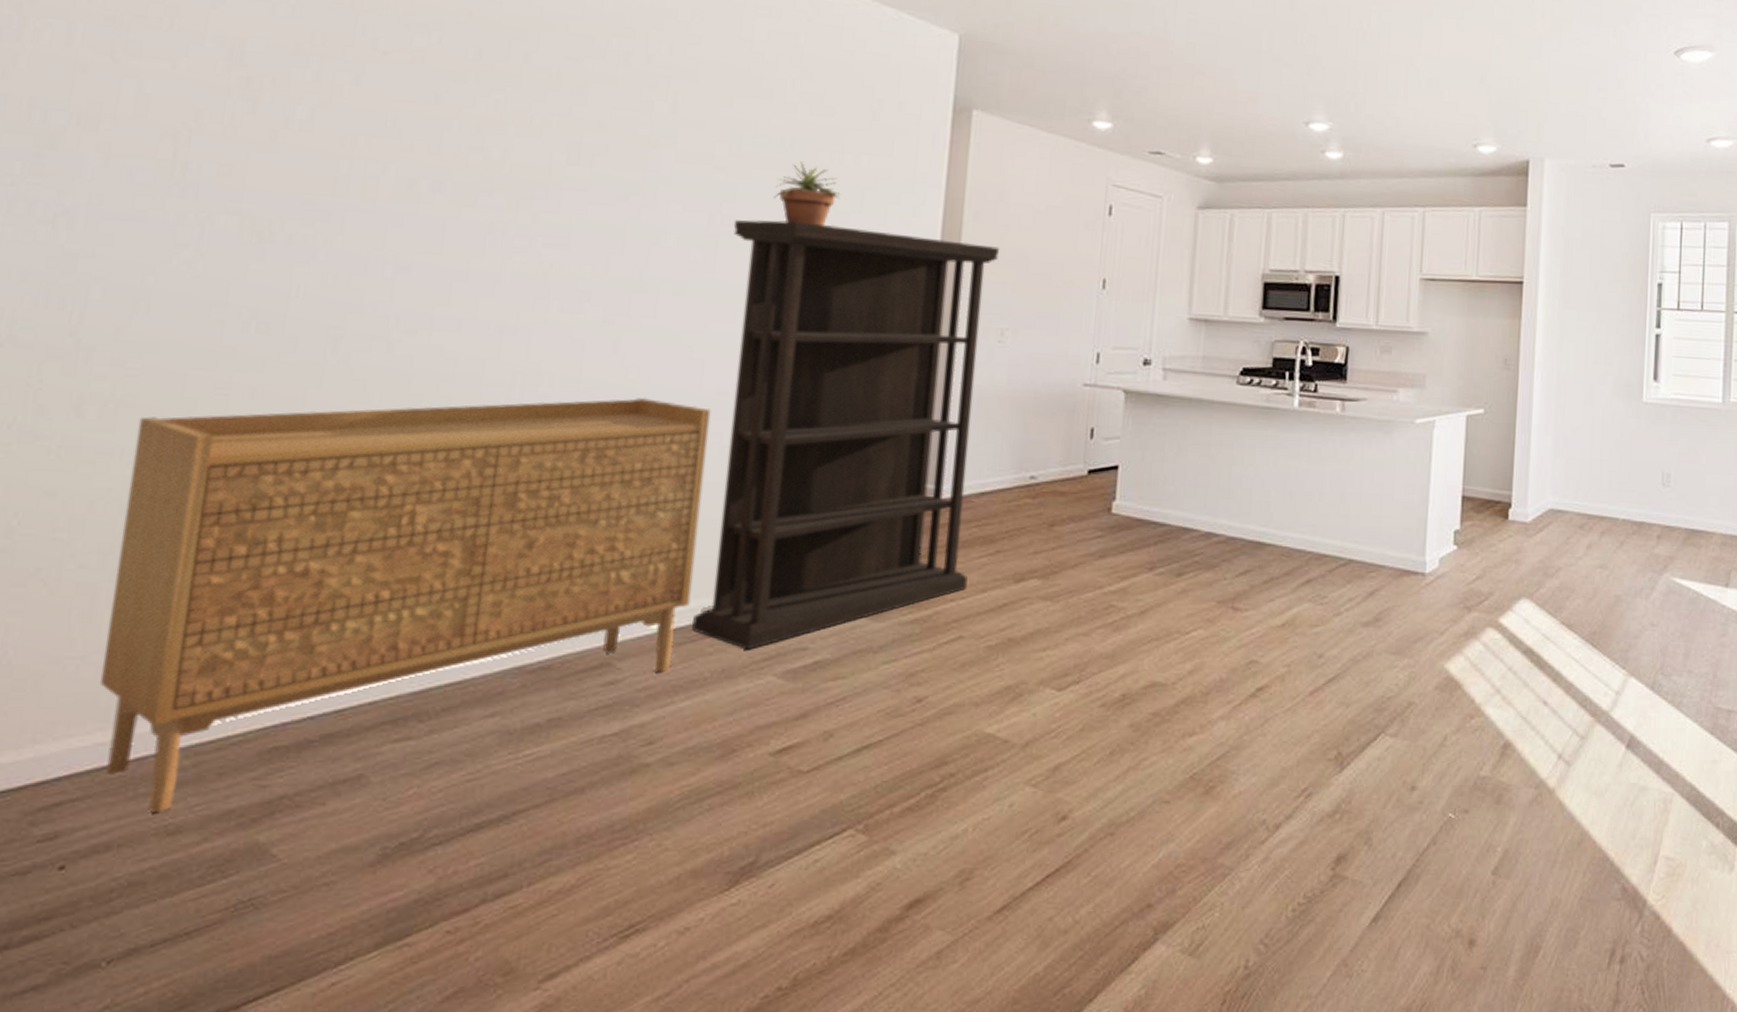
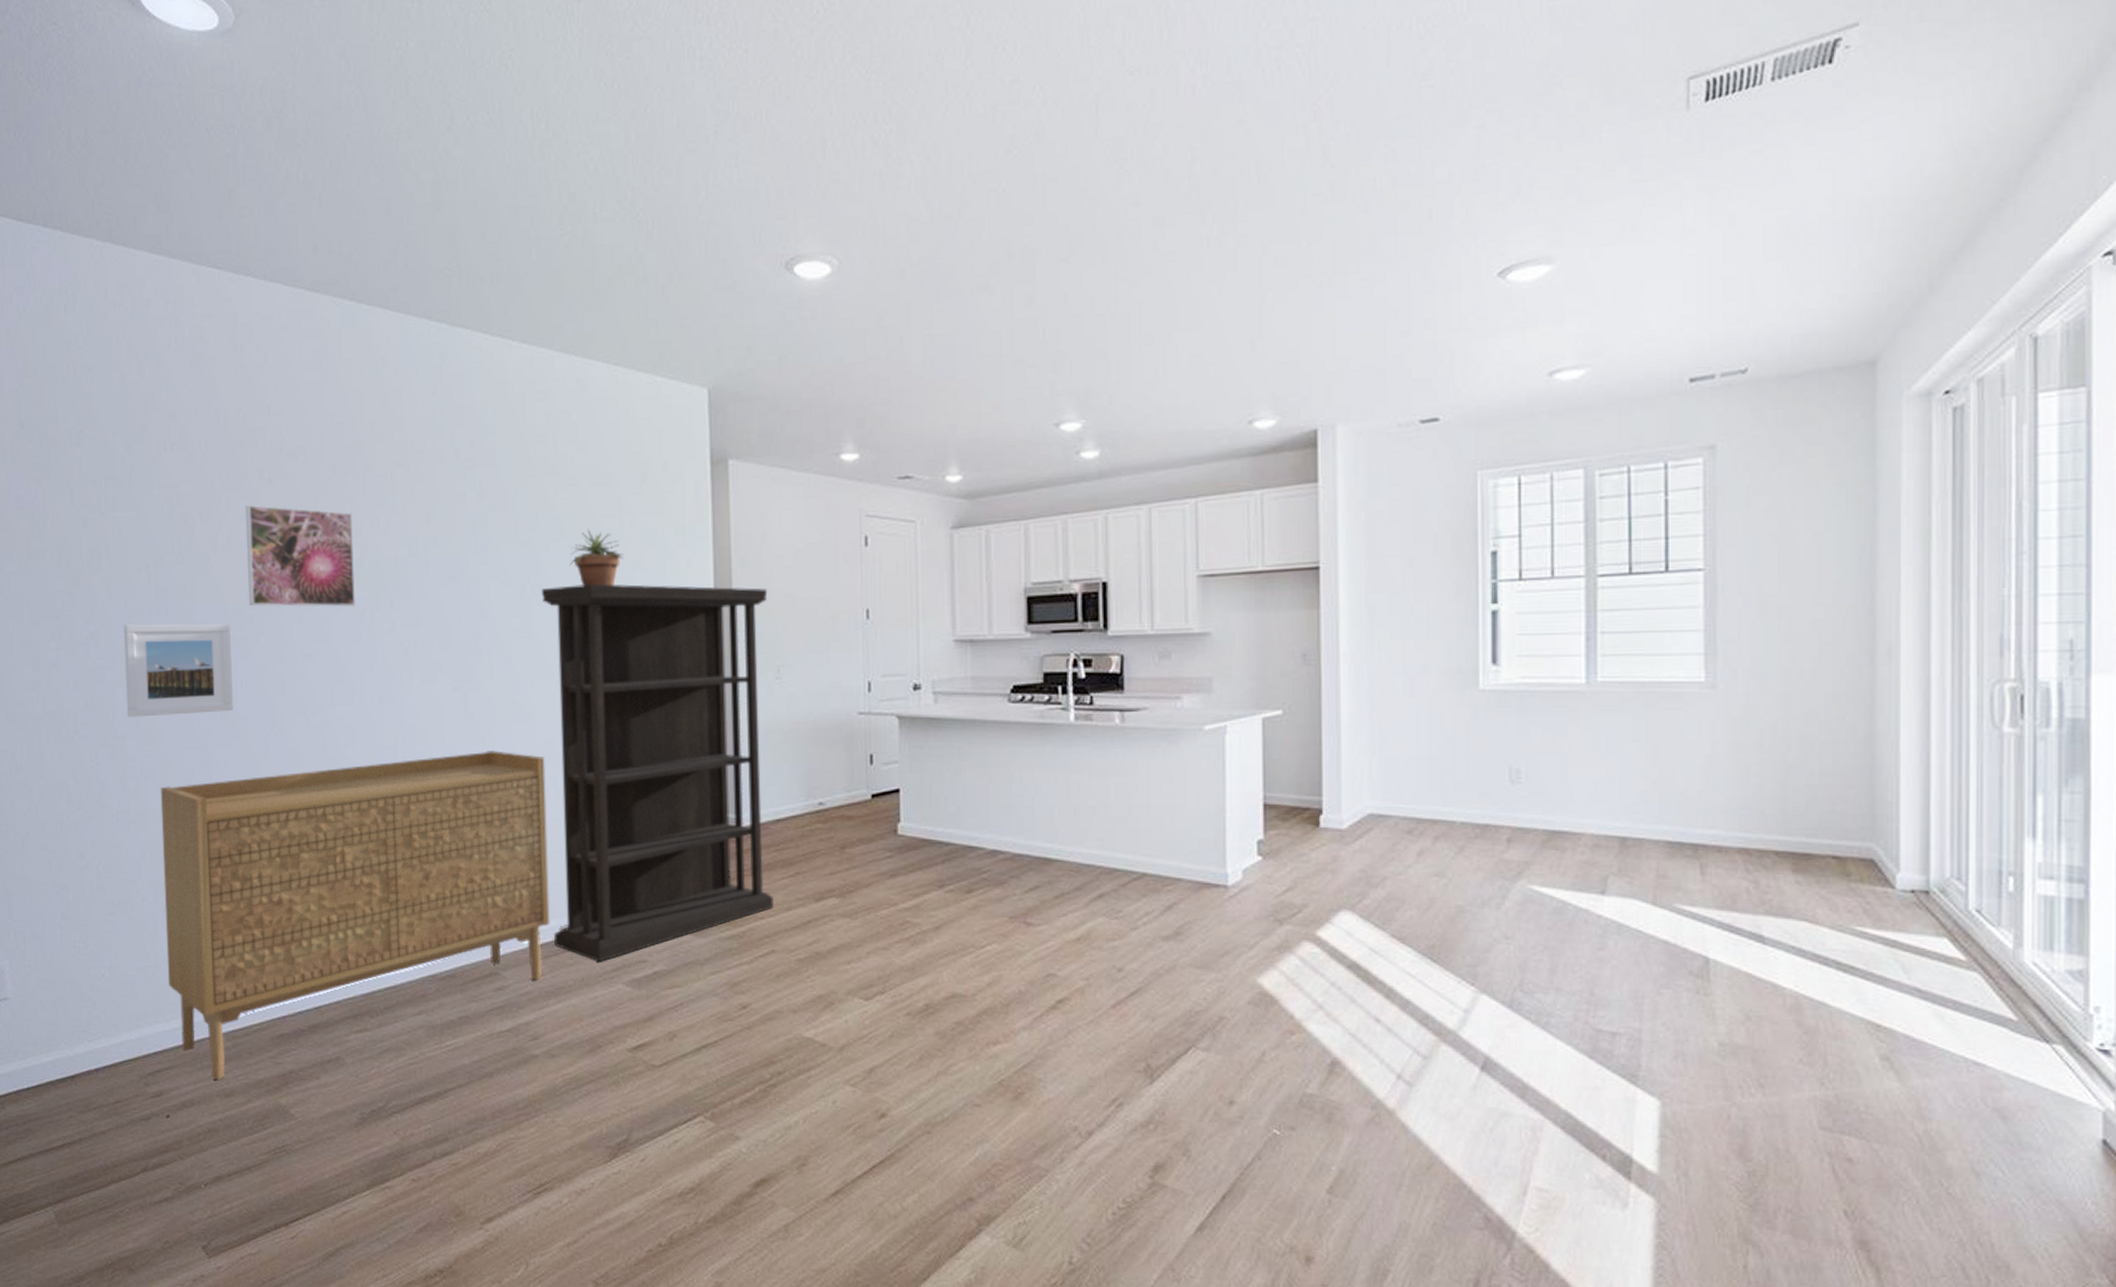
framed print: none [103,203,293,327] -> present [123,623,233,717]
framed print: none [328,78,497,216] -> present [246,505,355,608]

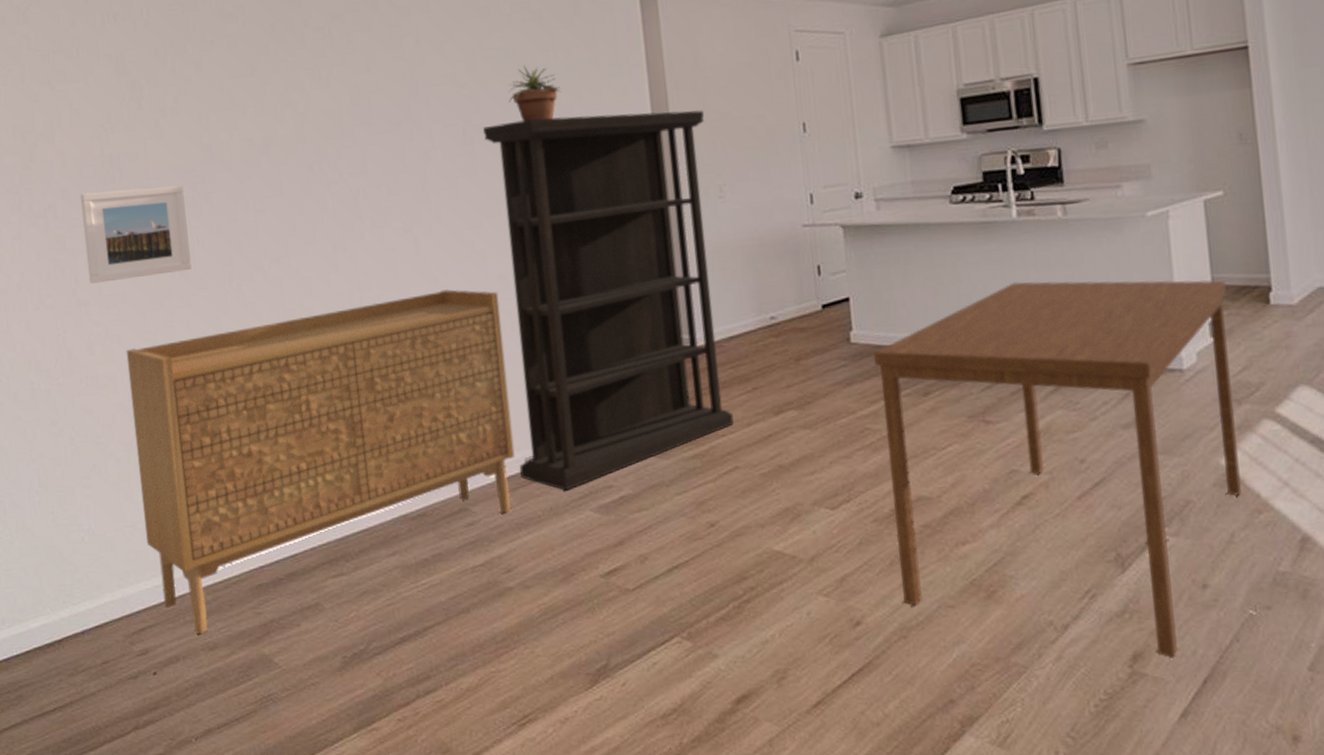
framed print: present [246,505,355,608] -> none [190,67,303,166]
dining table: none [918,786,1277,1171] -> present [873,279,1241,657]

